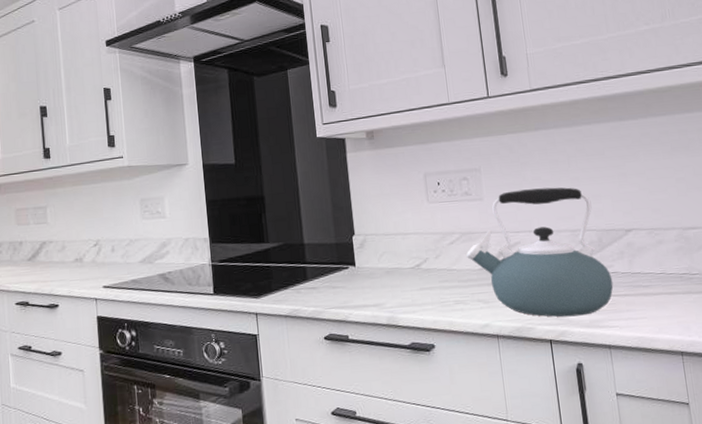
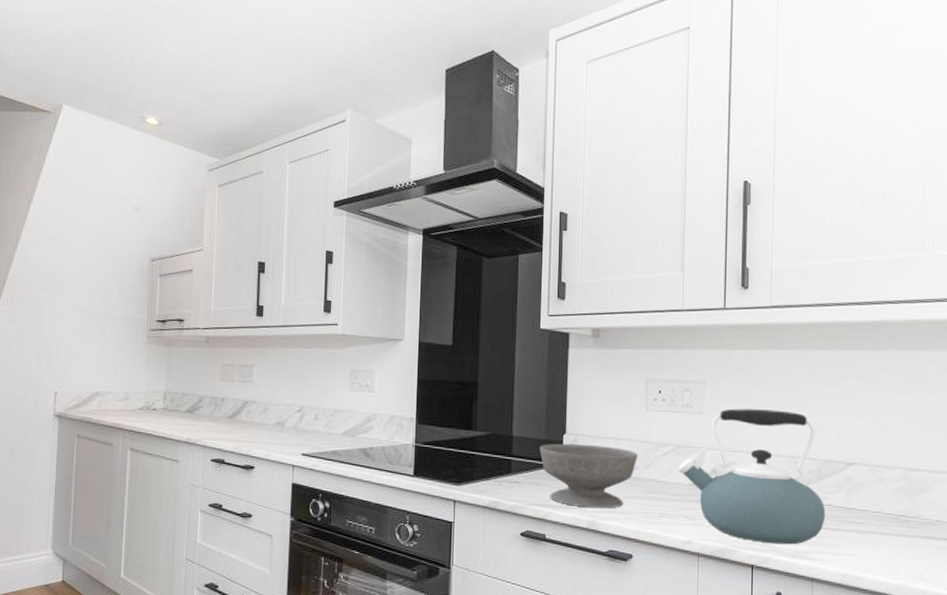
bowl: none [331,242,427,305] -> present [539,443,638,509]

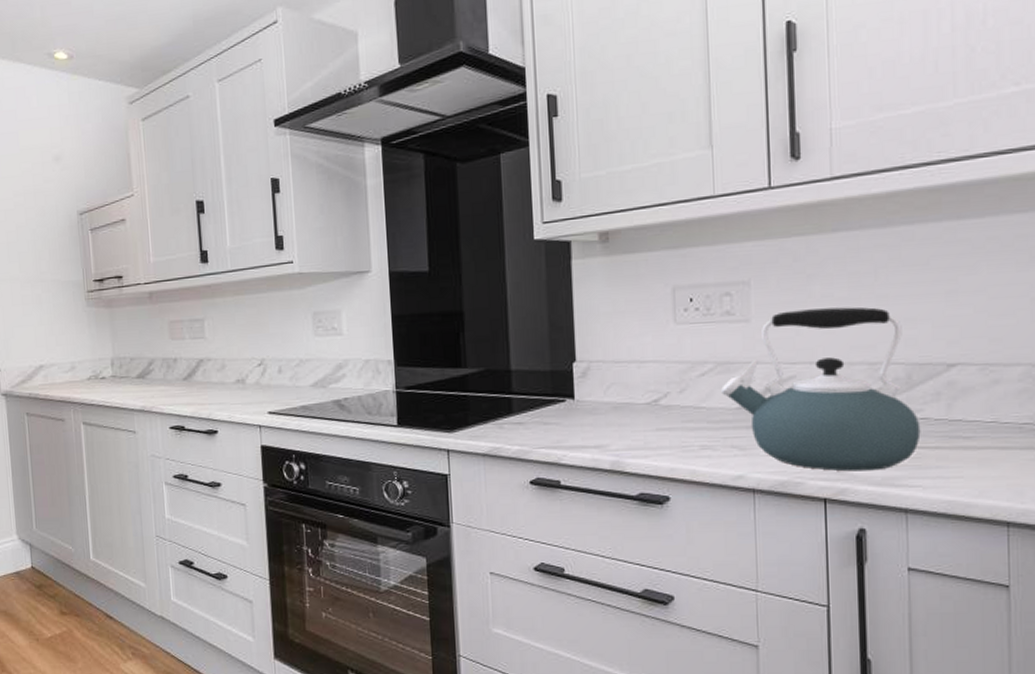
bowl: present [539,443,638,509] -> none [544,371,668,446]

